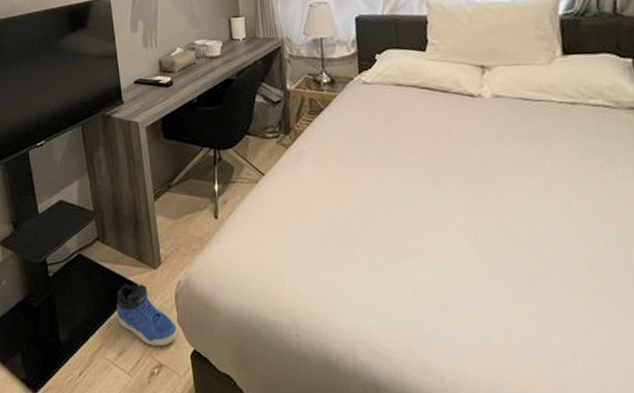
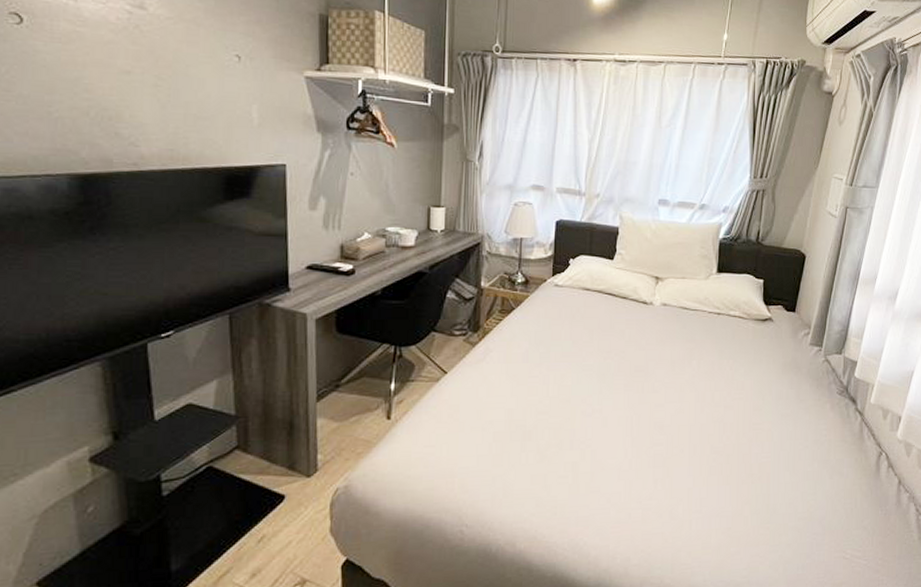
sneaker: present [116,283,179,346] -> none [254,494,330,562]

